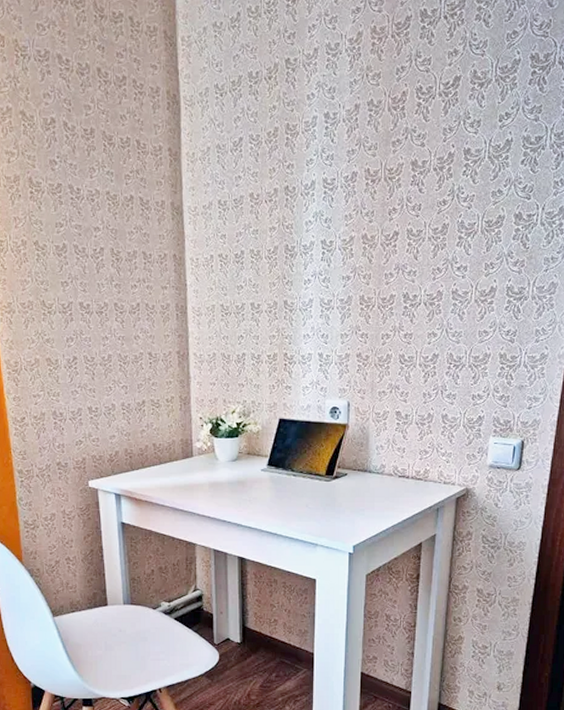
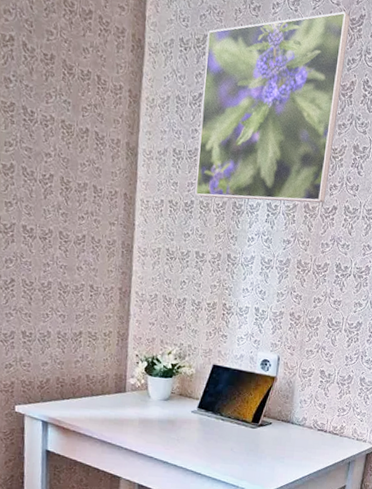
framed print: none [243,16,395,246] -> present [195,11,351,203]

